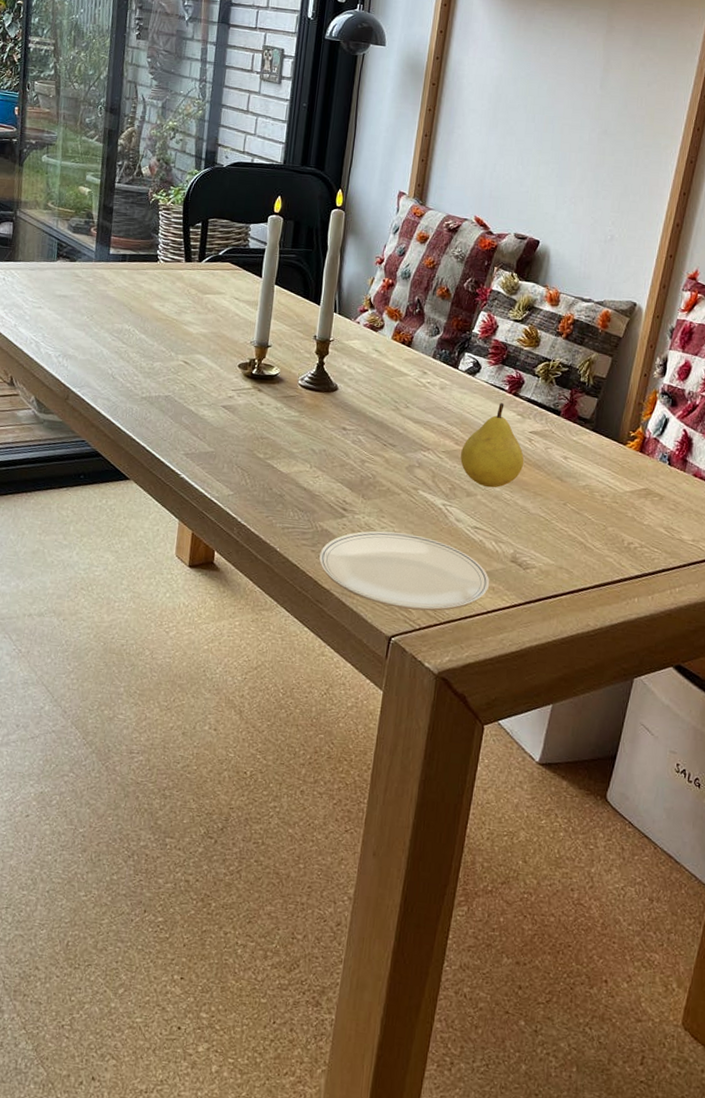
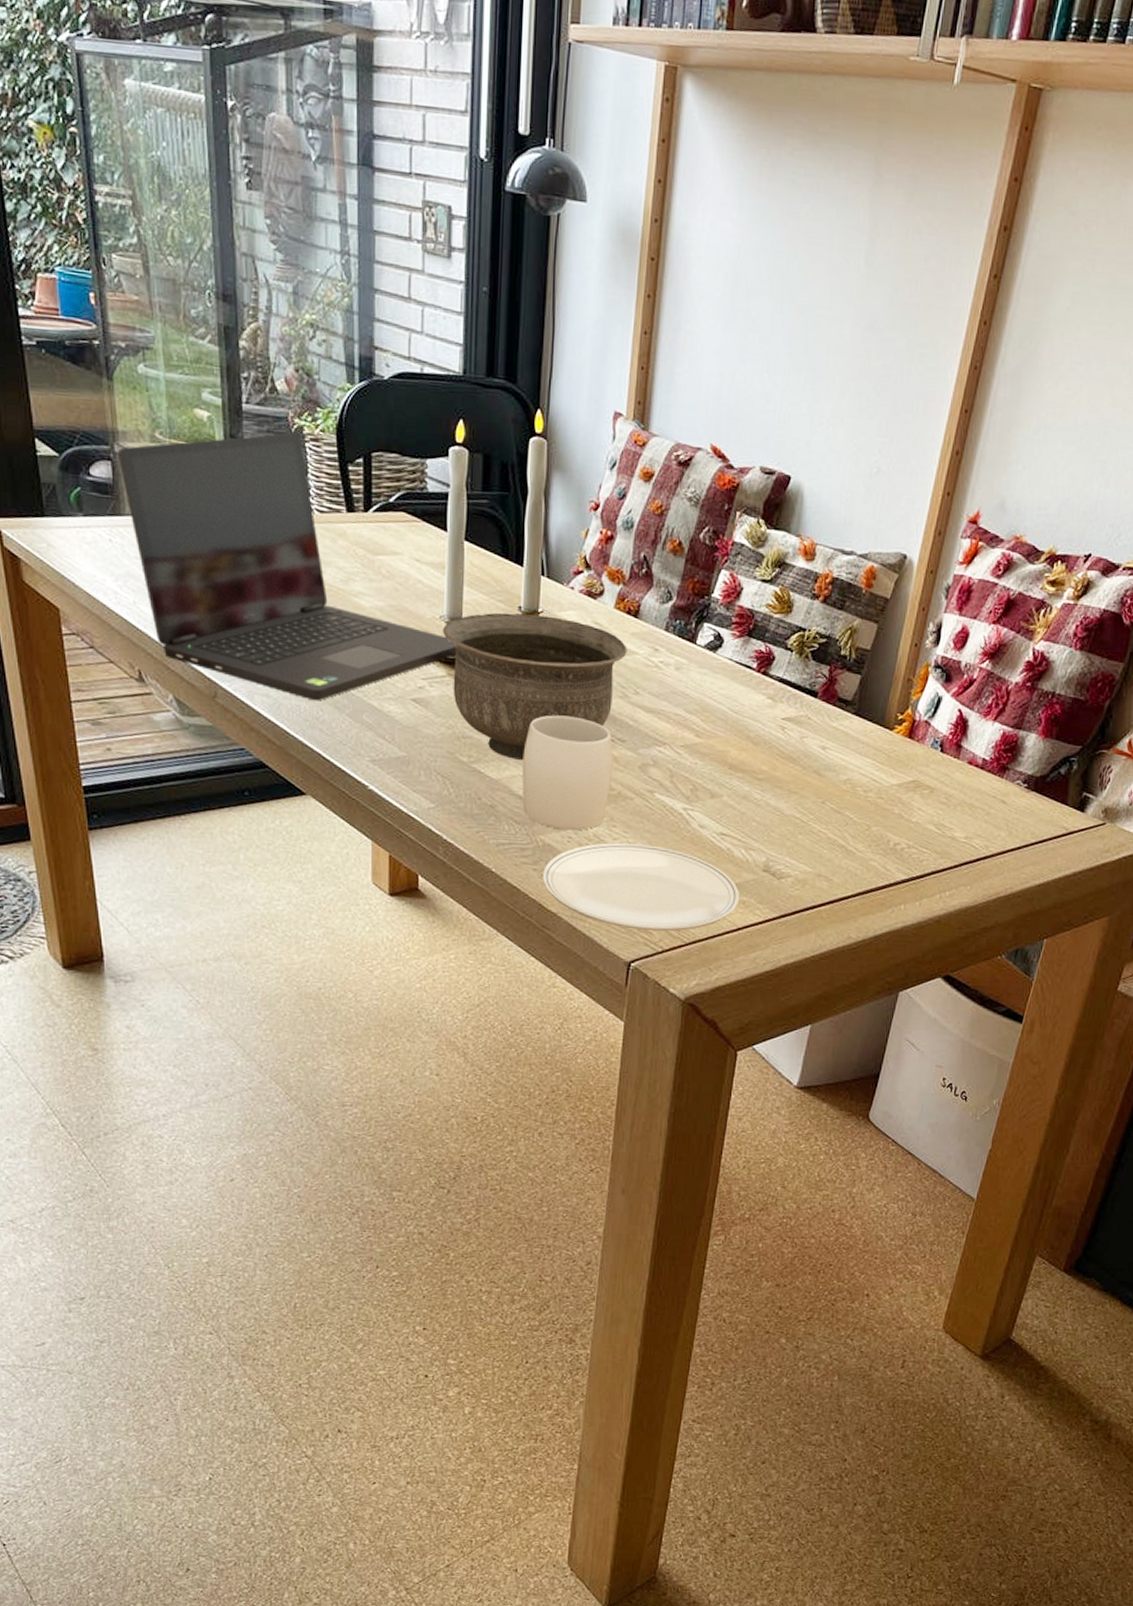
laptop: none [18,204,263,405] -> present [117,432,457,701]
bowl: none [251,340,401,458] -> present [442,612,627,760]
mug: none [306,422,385,519] -> present [522,715,614,831]
fruit: present [460,403,524,488] -> none [702,684,777,787]

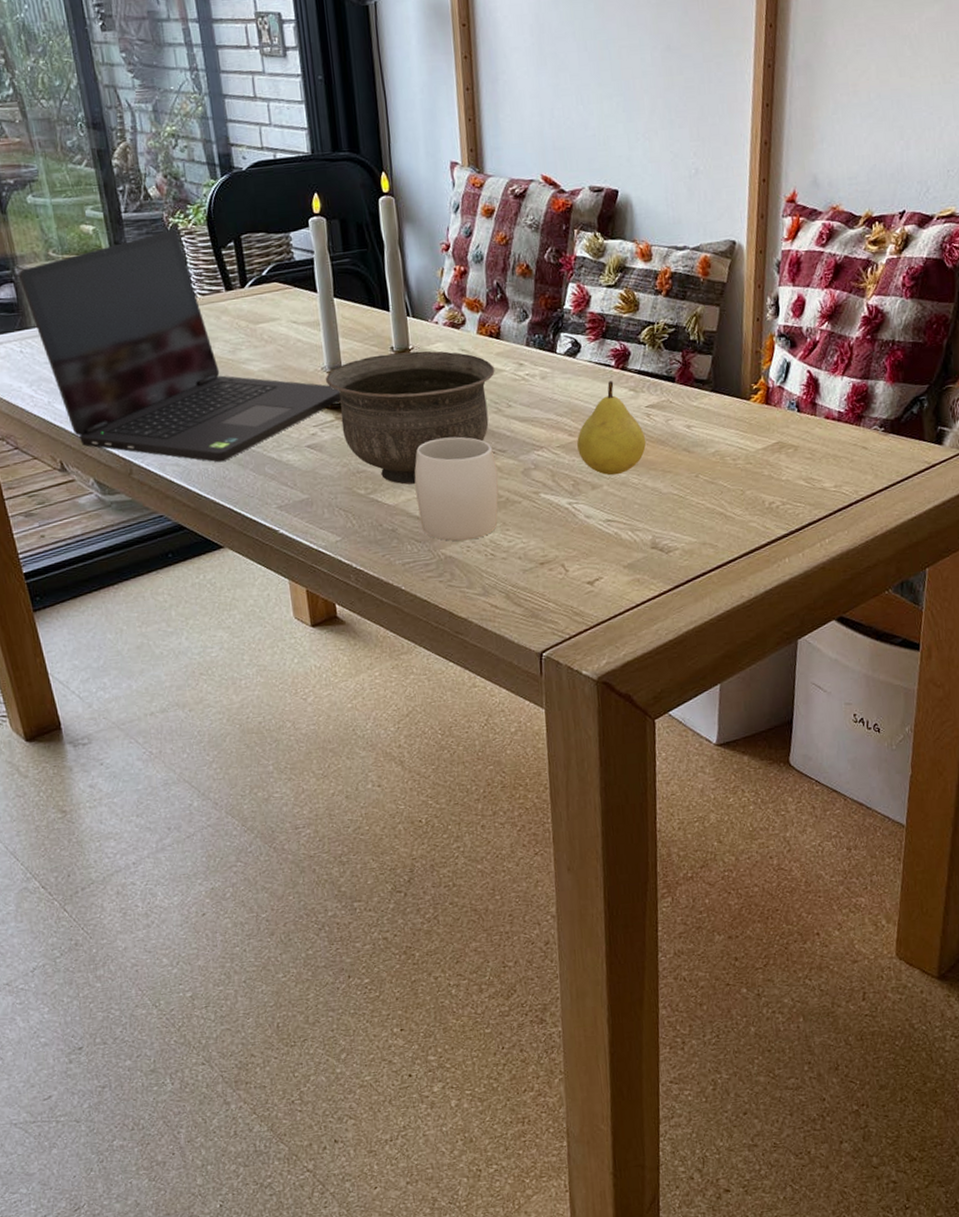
plate: present [543,842,740,932] -> none [448,541,634,622]
fruit: none [702,684,777,787] -> present [577,381,647,476]

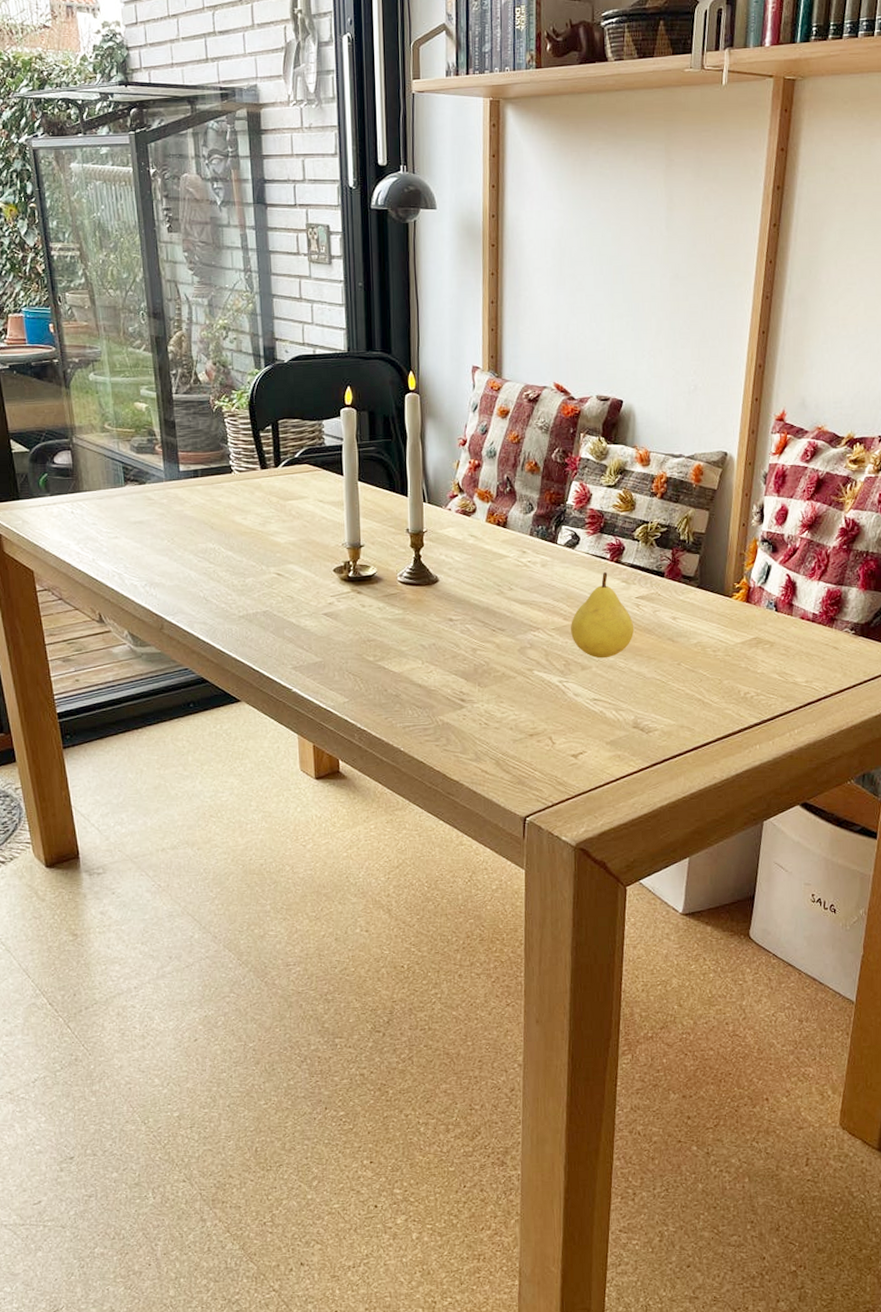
laptop: present [18,230,342,463] -> none [75,412,358,624]
bowl: present [325,350,495,485] -> none [344,534,500,655]
mug: present [414,436,499,542] -> none [419,614,497,710]

